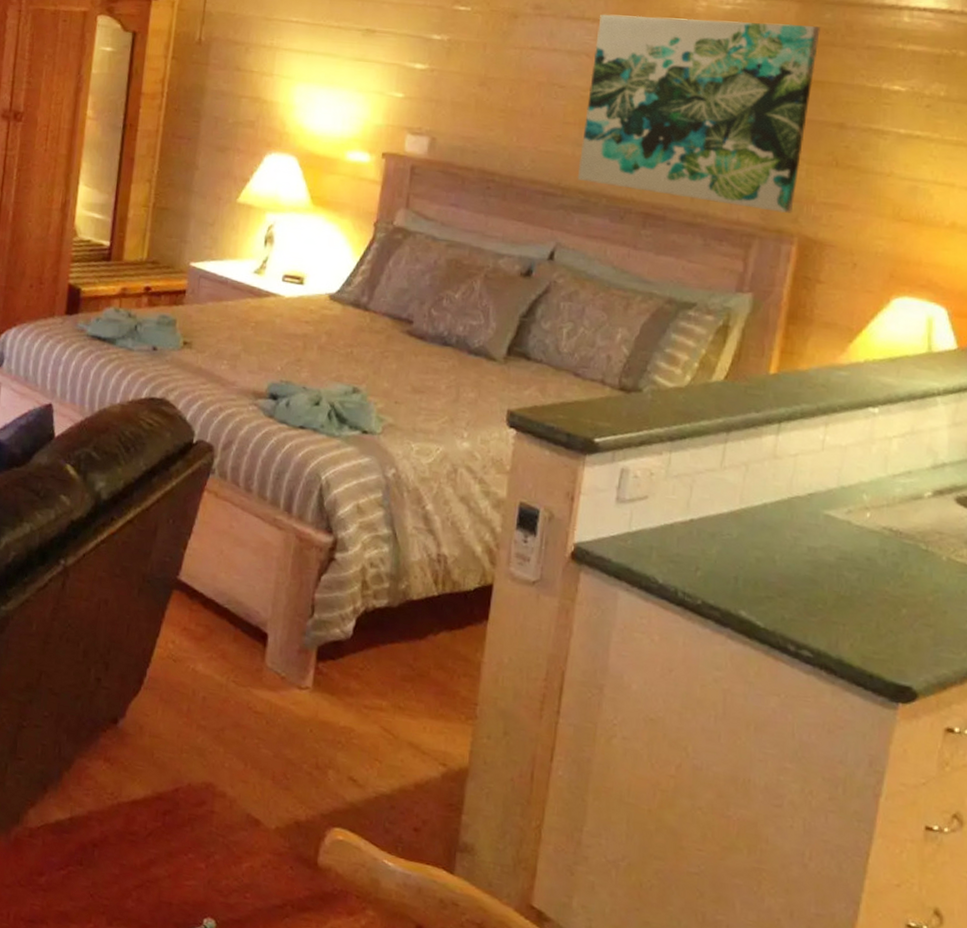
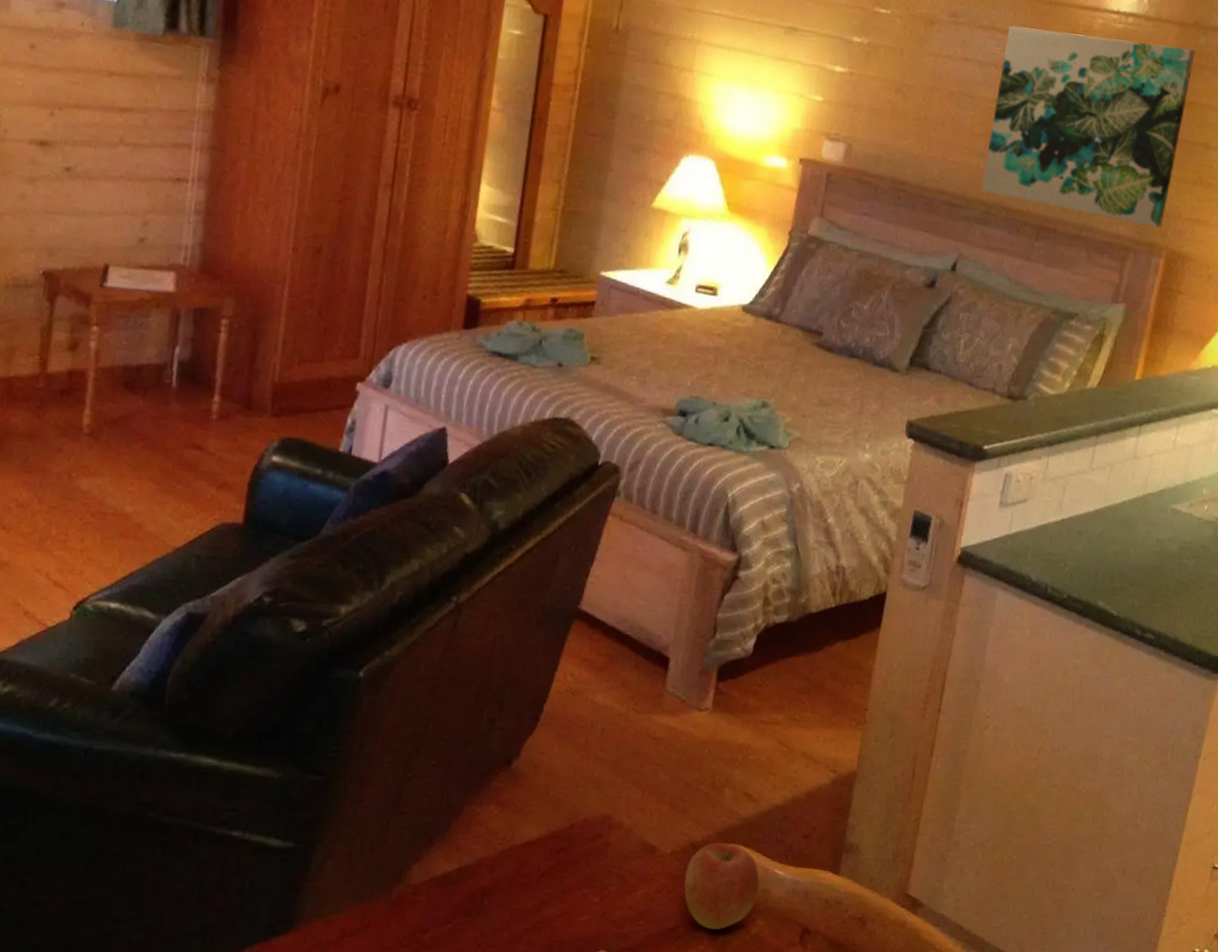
apple: none [290,823,368,914] -> present [684,842,759,930]

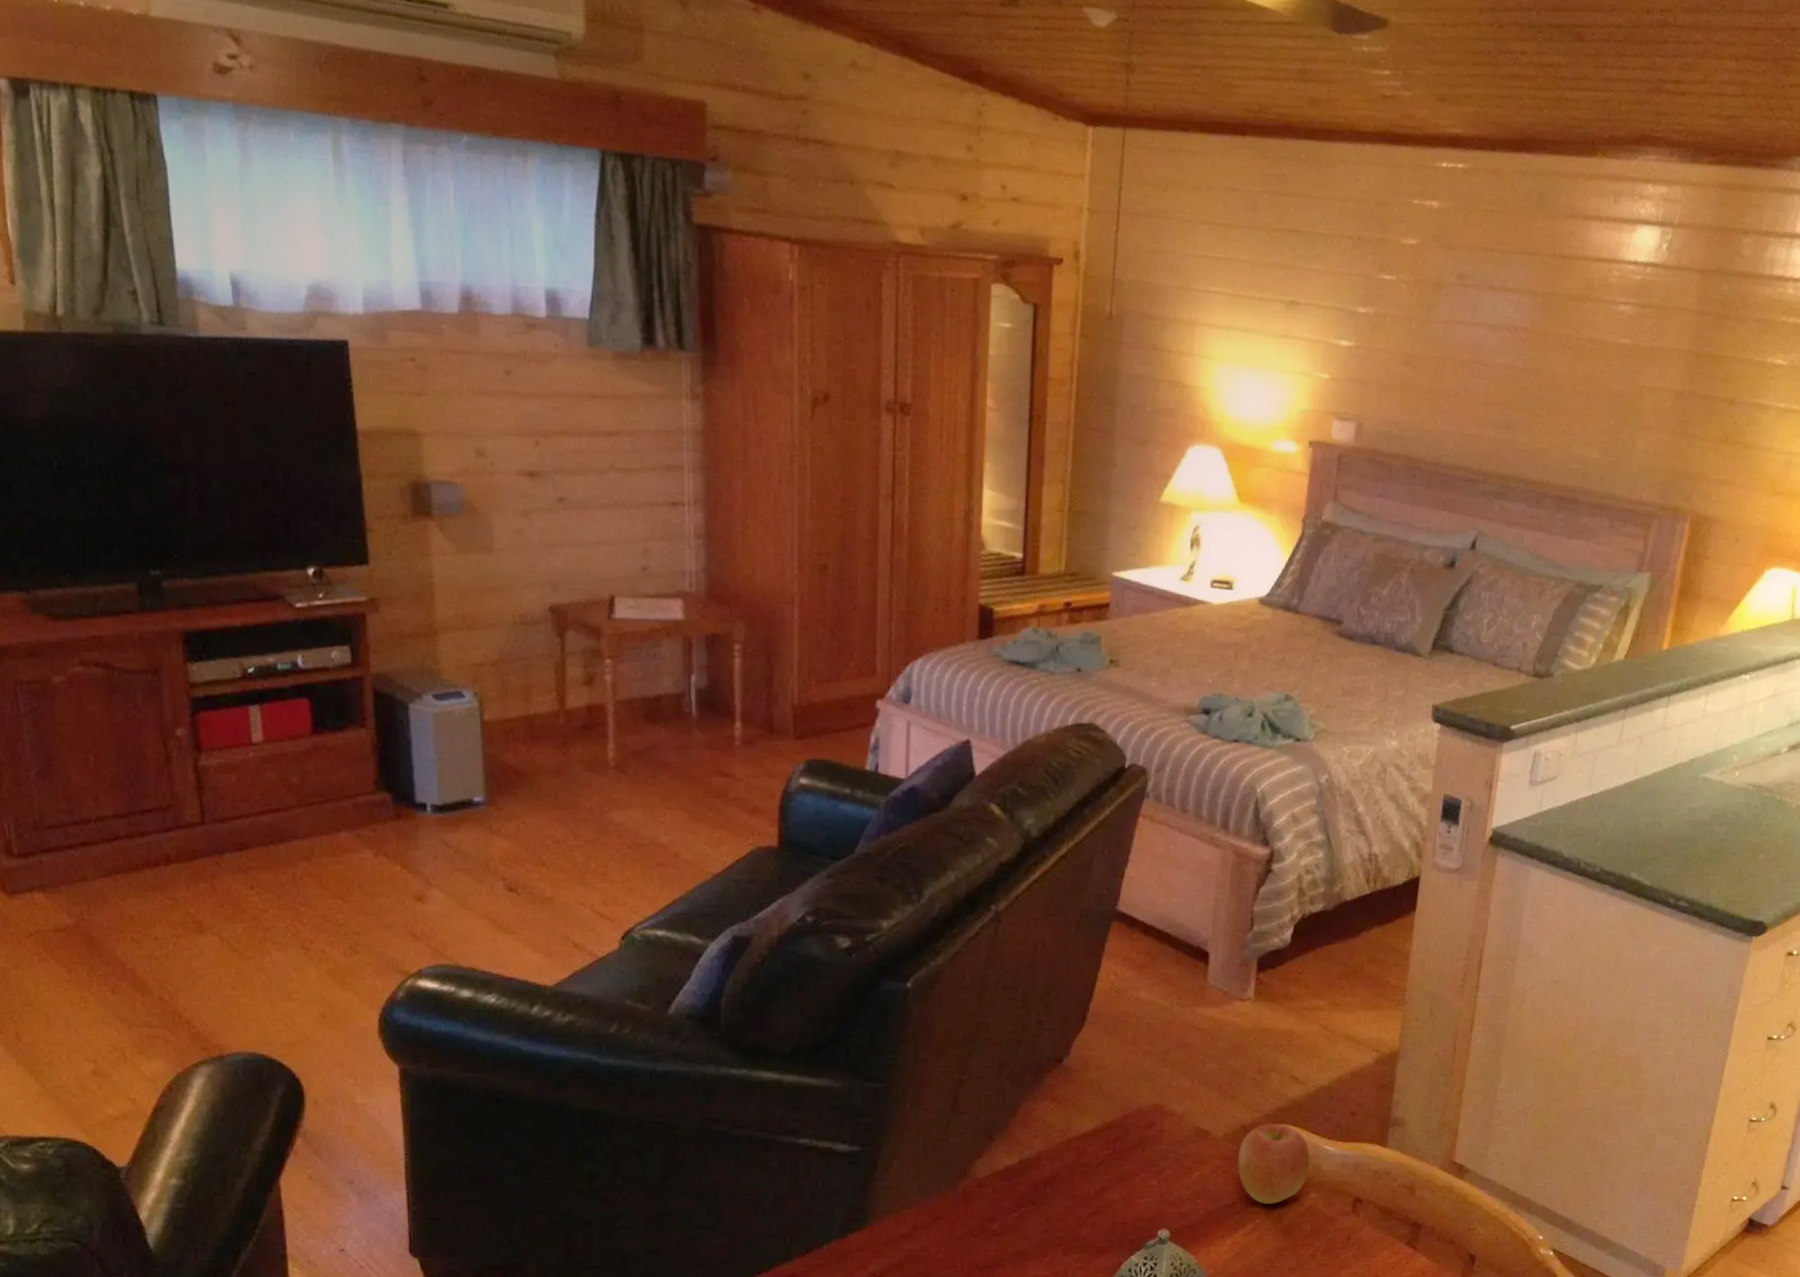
wall art: present [980,26,1196,228] -> none [1497,285,1718,492]

